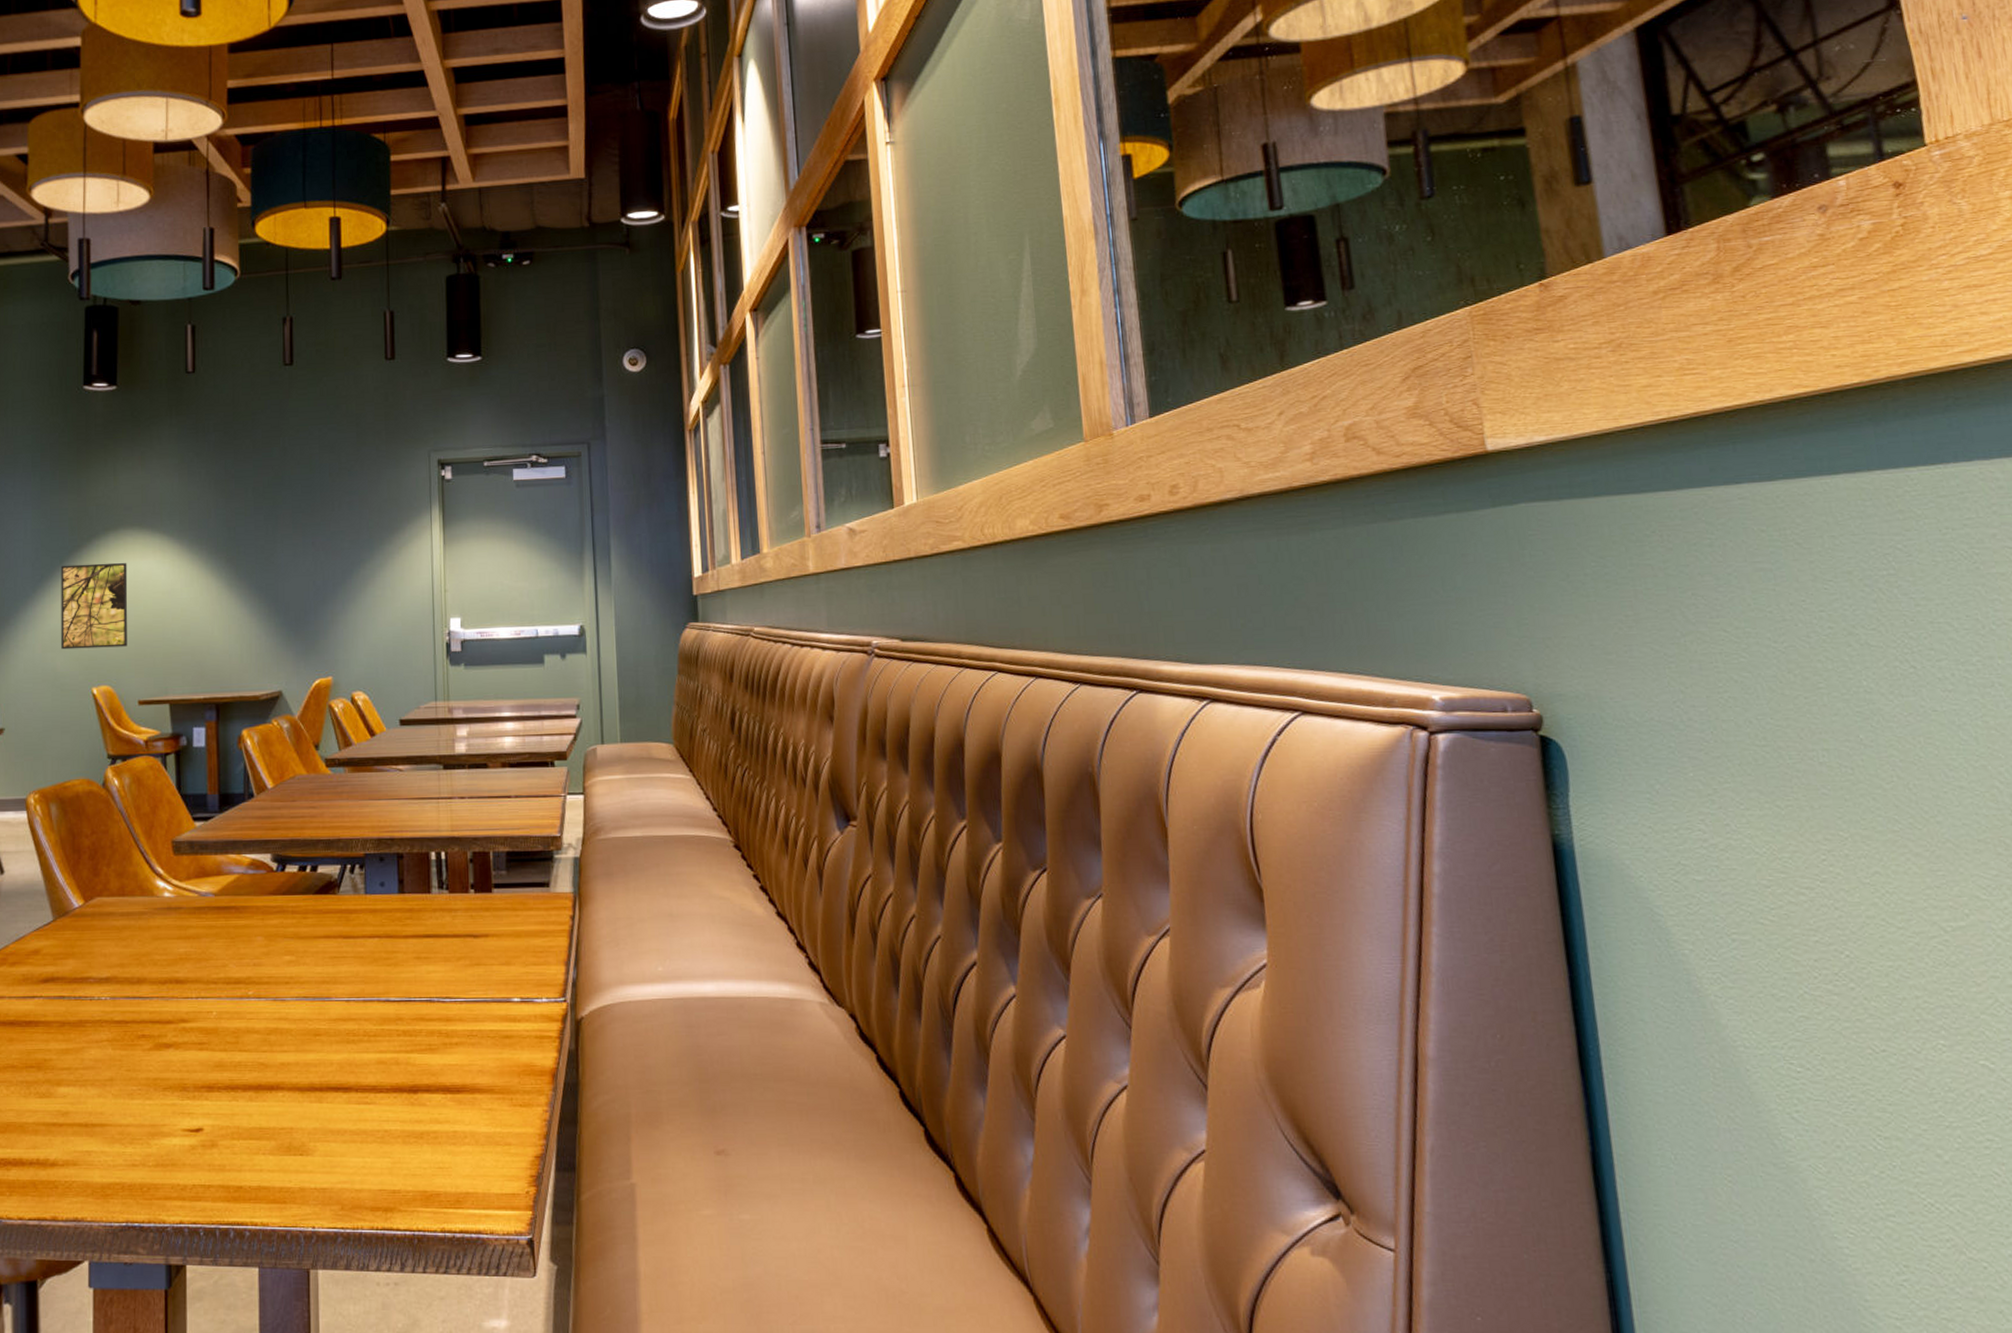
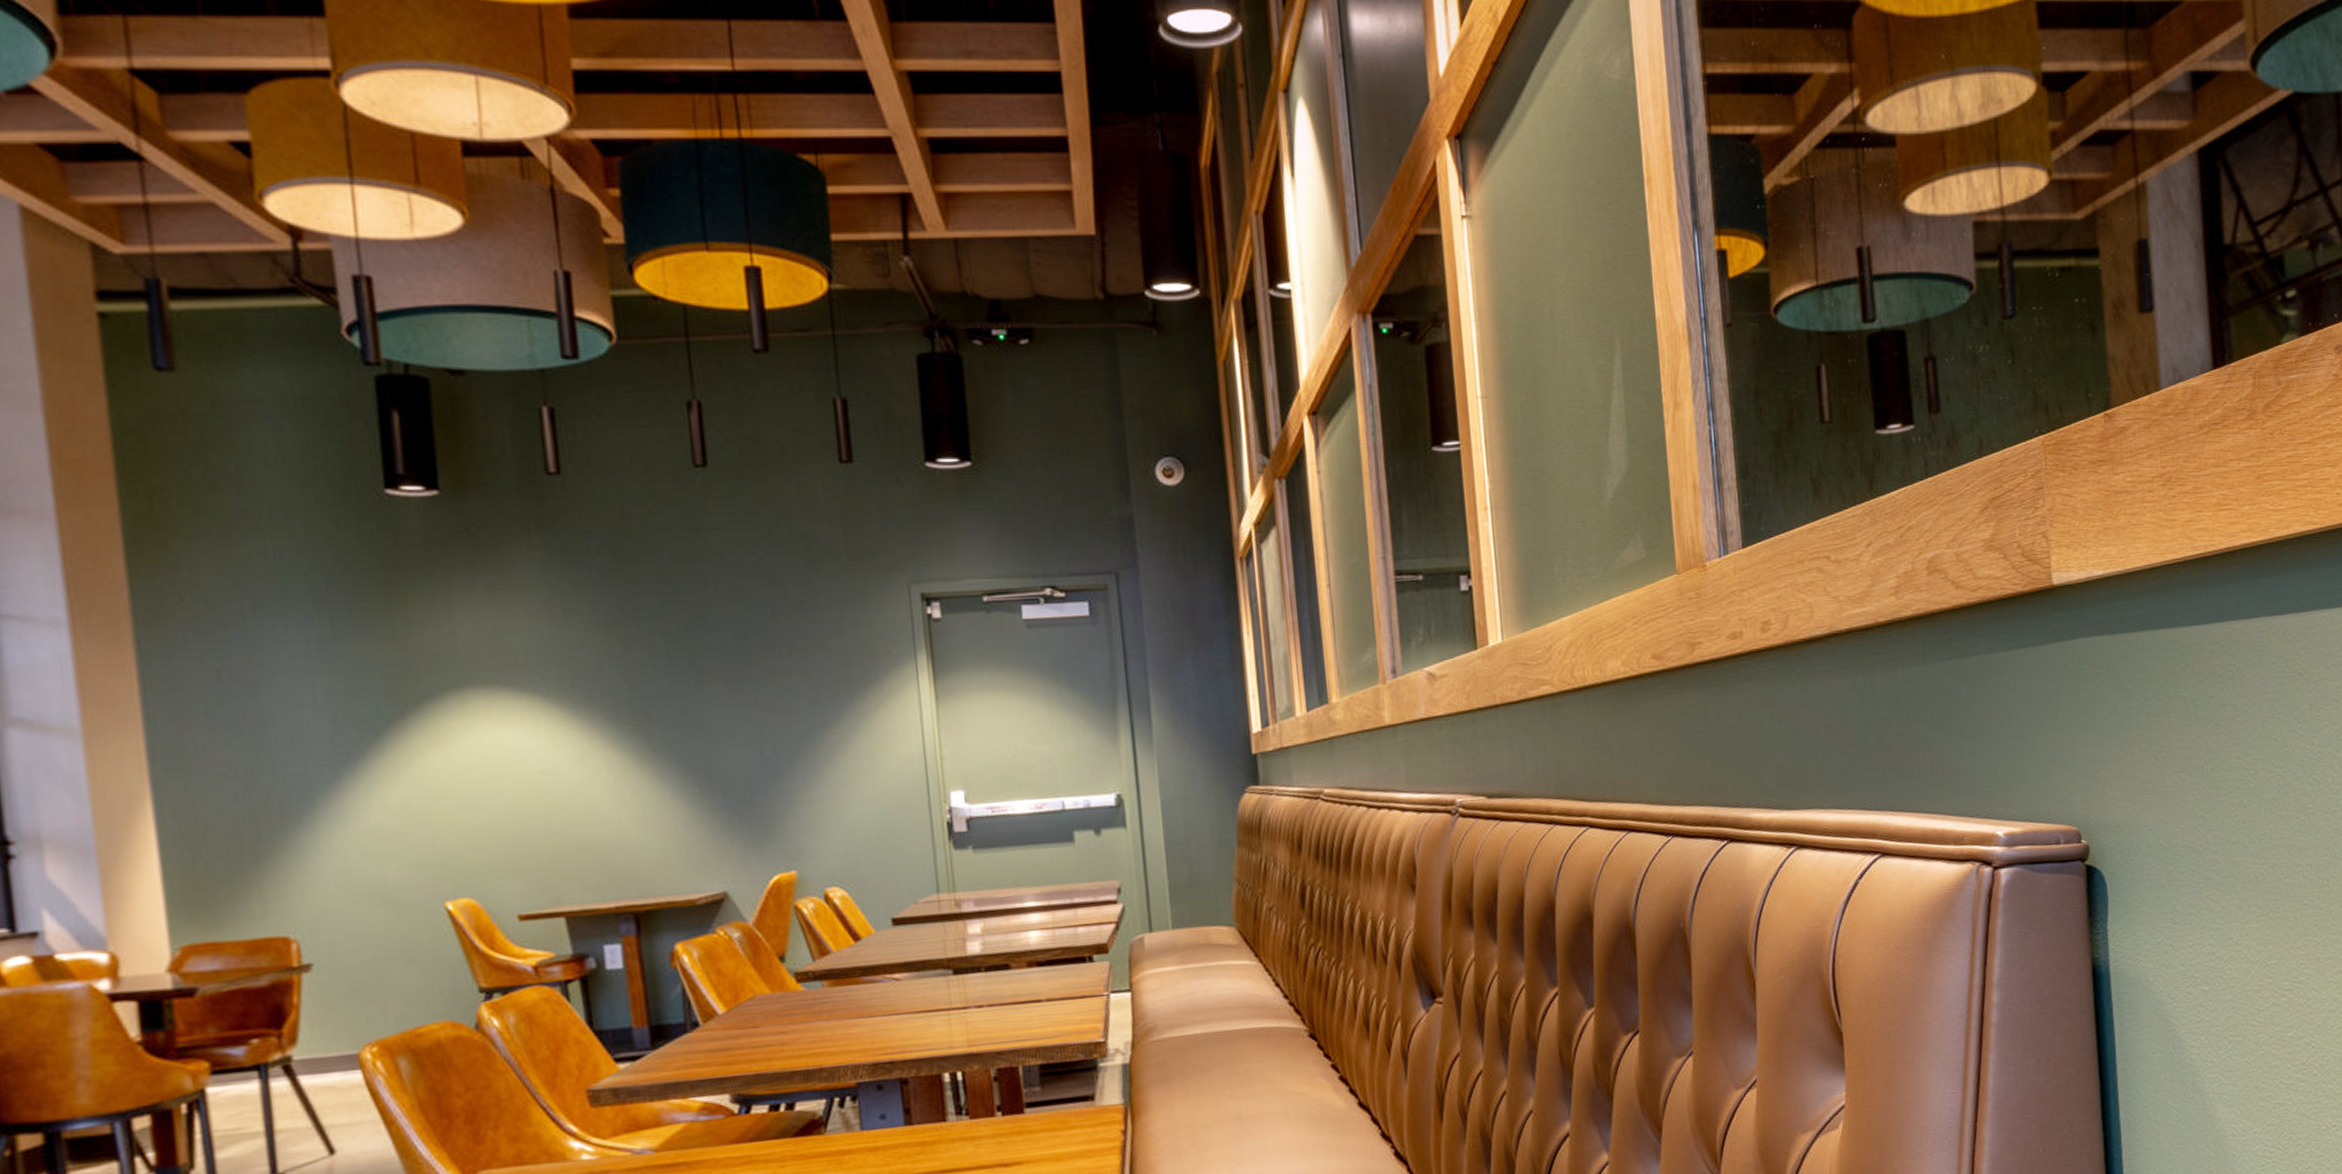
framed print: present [61,562,128,650] -> none [376,733,494,854]

